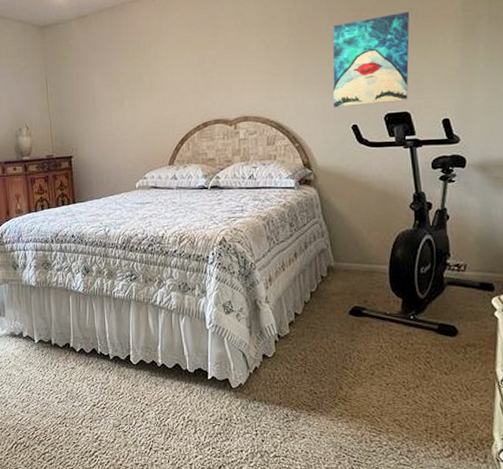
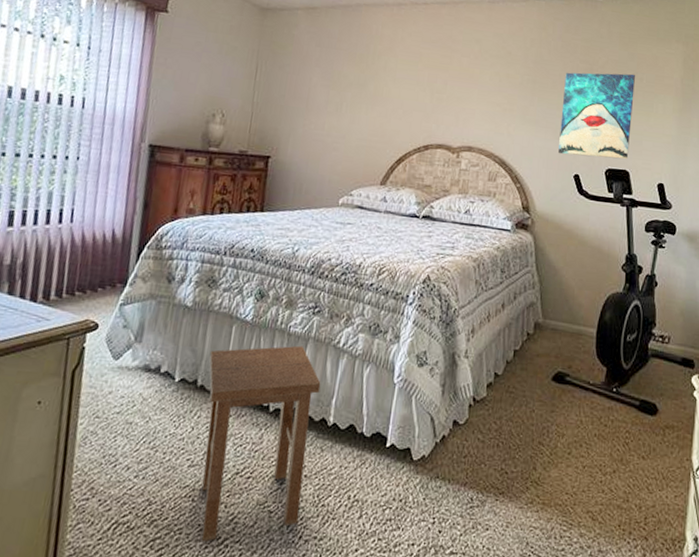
stool: none [56,307,147,455] -> present [201,345,321,543]

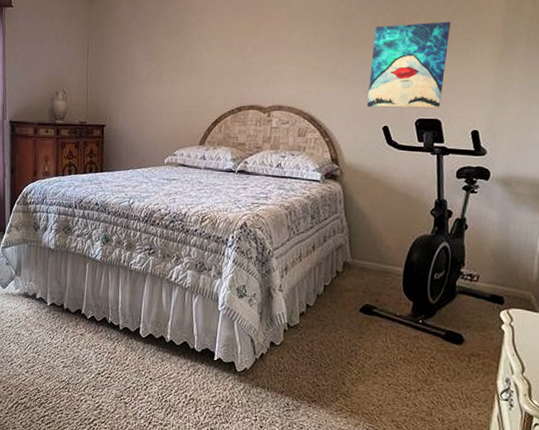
stool: present [201,345,321,543] -> none [71,279,159,421]

